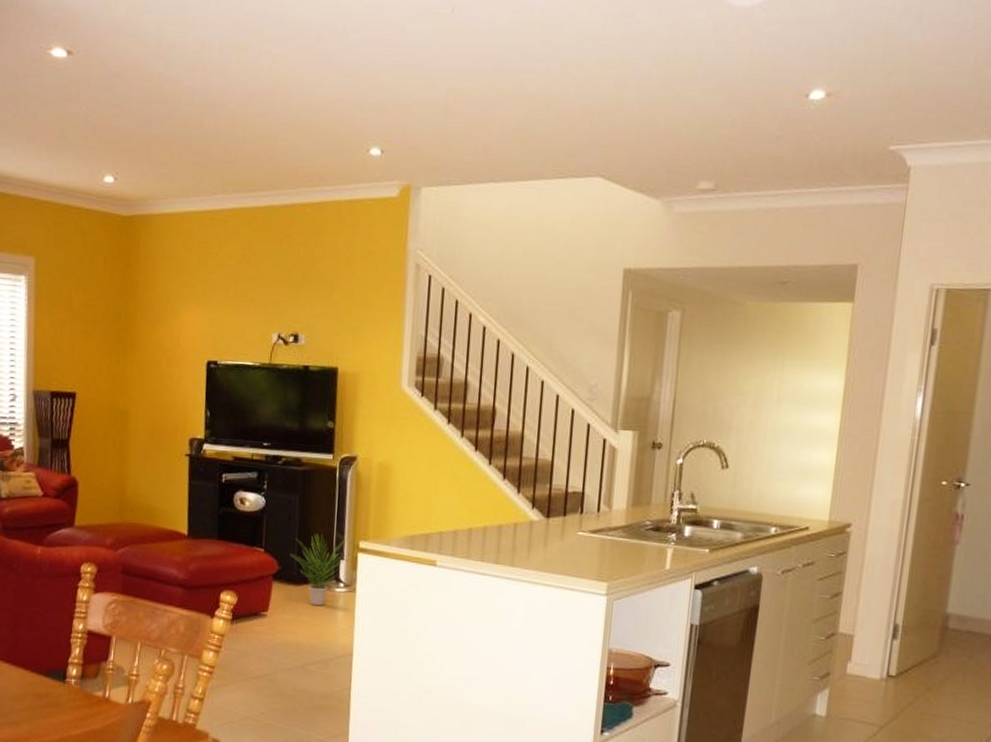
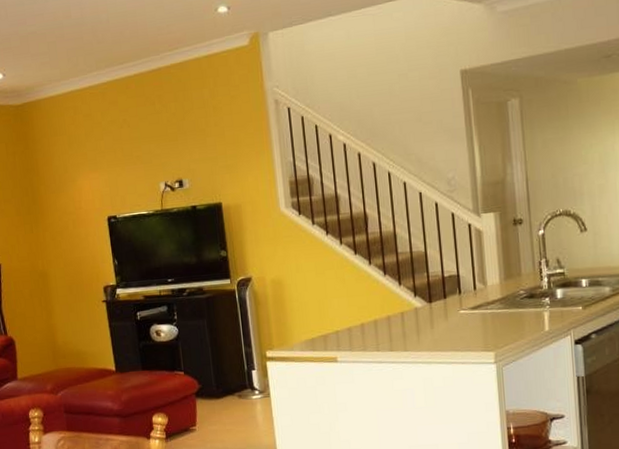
potted plant: present [290,533,347,606] -> none [207,350,257,415]

